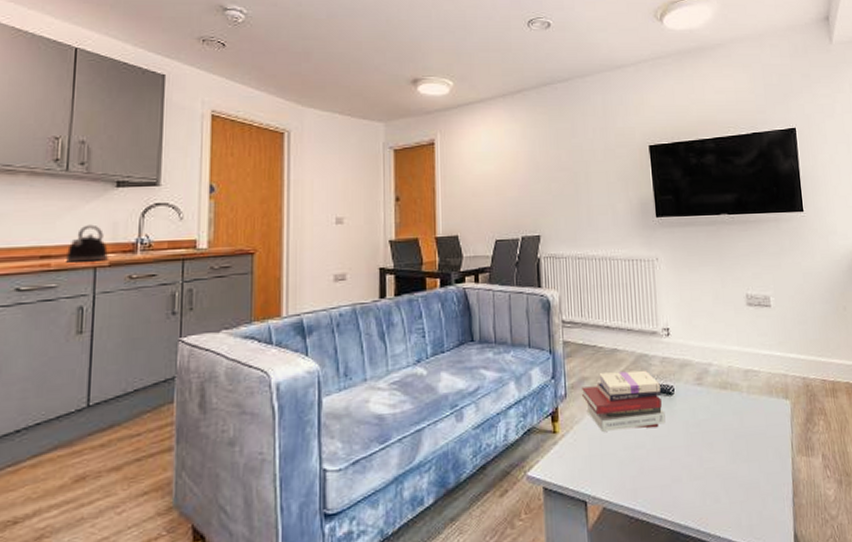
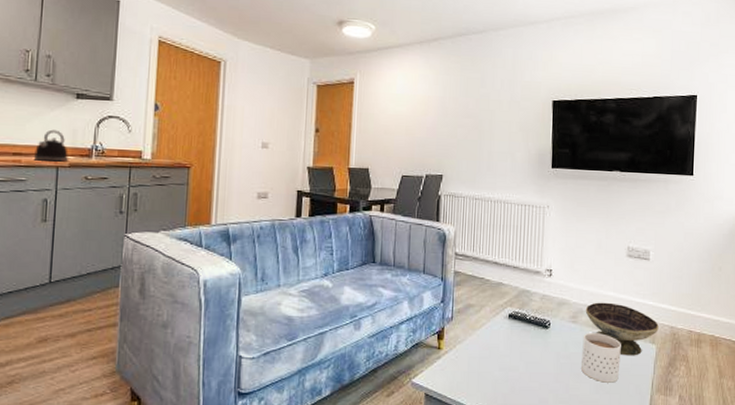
books: present [581,370,666,432] -> none [466,303,539,355]
decorative bowl: none [710,358,791,416] -> present [585,302,659,356]
mug: none [711,394,755,450] -> present [581,333,621,383]

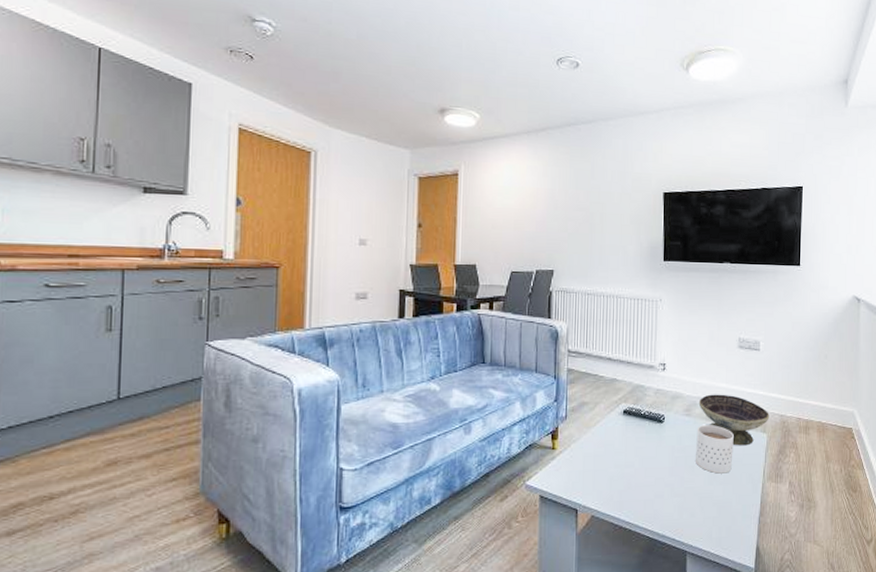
kettle: present [33,129,68,162] -> none [93,227,136,264]

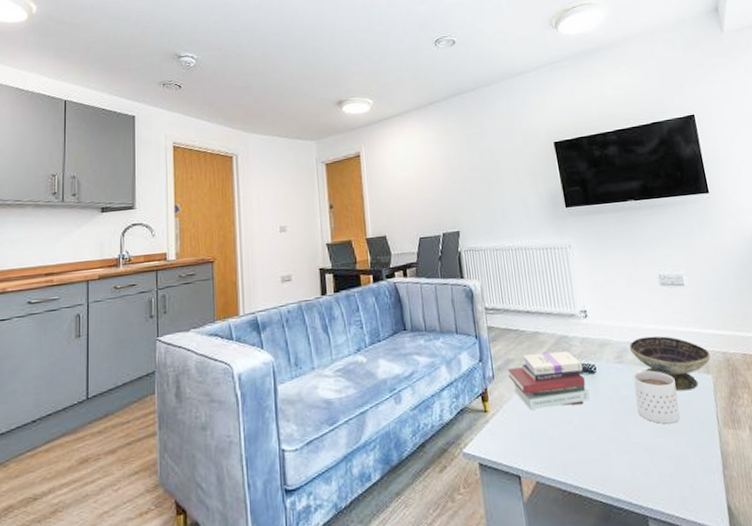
books: none [580,399,654,451] -> present [508,350,590,410]

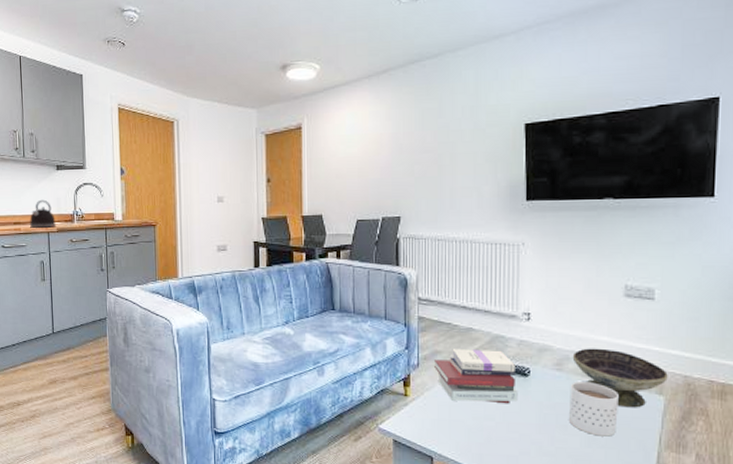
kettle: none [64,245,97,278] -> present [29,199,56,228]

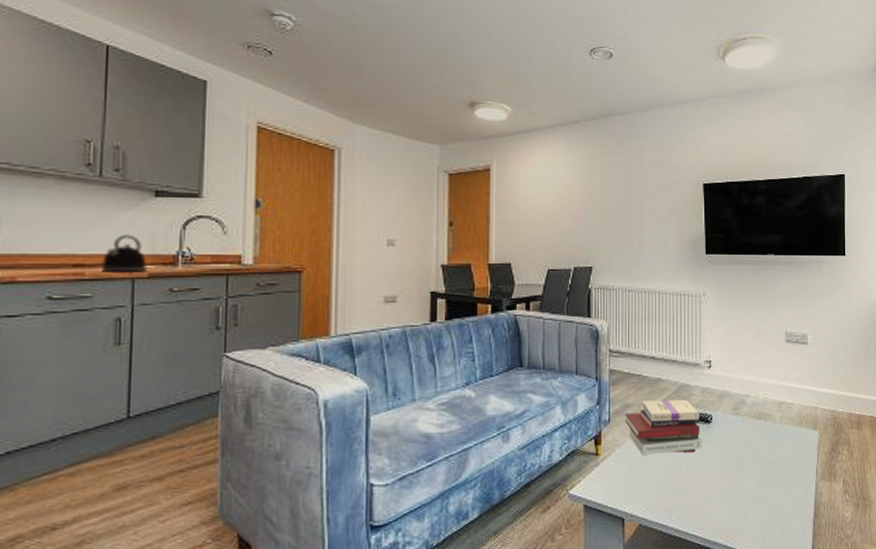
mug: present [569,382,619,437] -> none [746,423,784,475]
decorative bowl: present [572,348,668,408] -> none [747,390,820,445]

